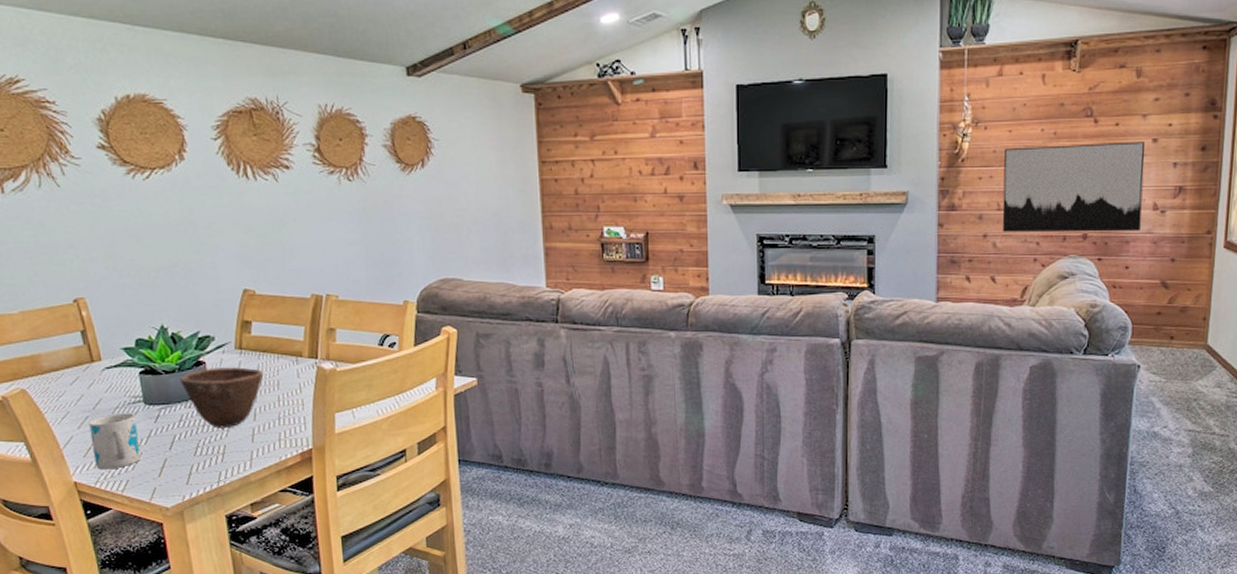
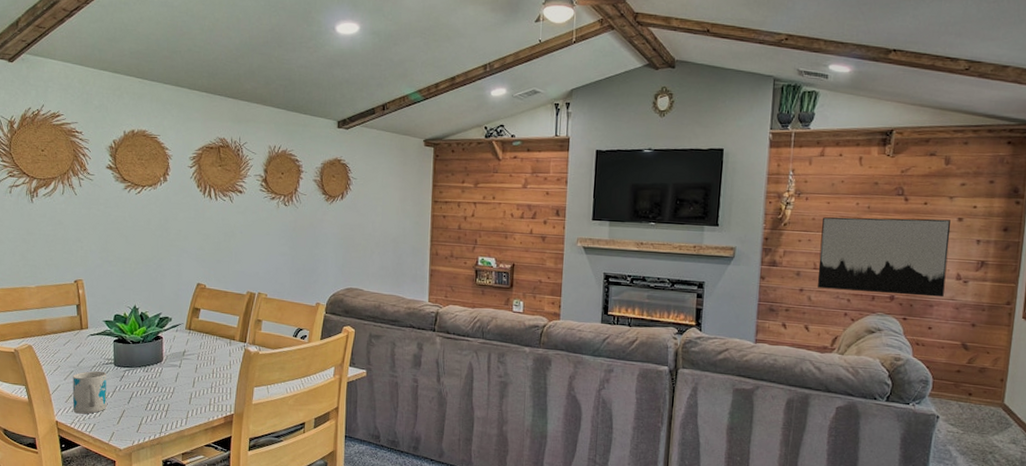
bowl: present [180,367,264,429] -> none [142,342,205,391]

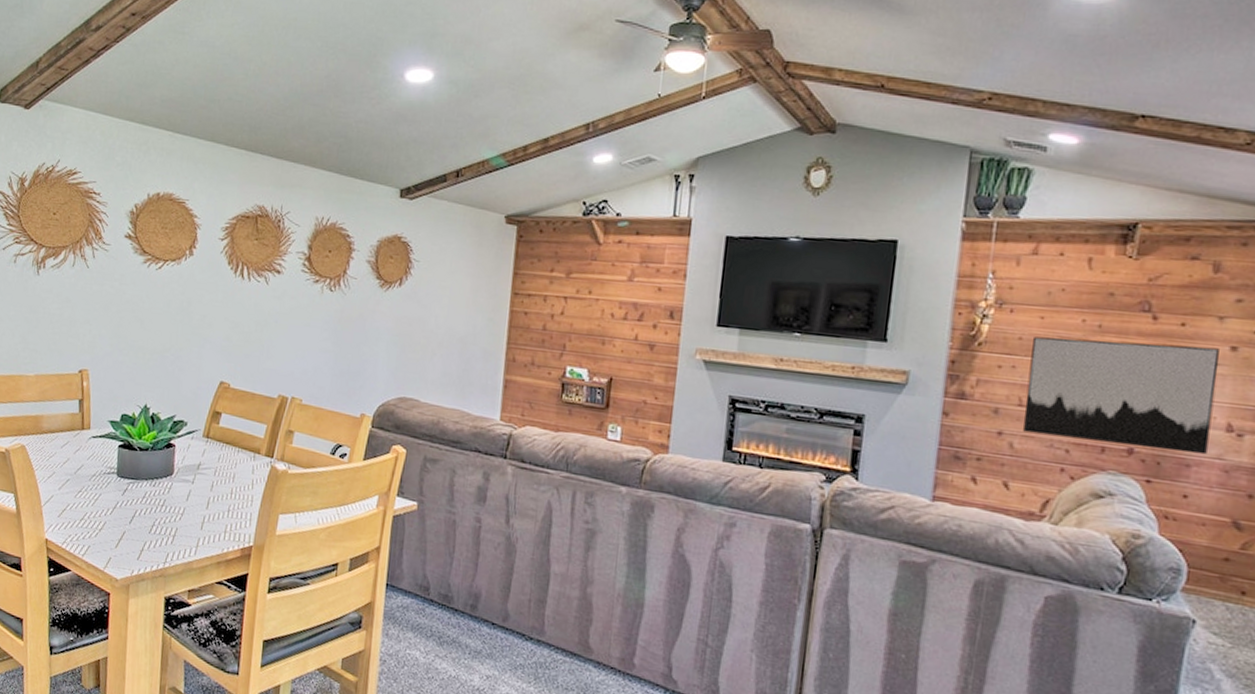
mug: present [72,371,107,414] -> none [66,481,108,533]

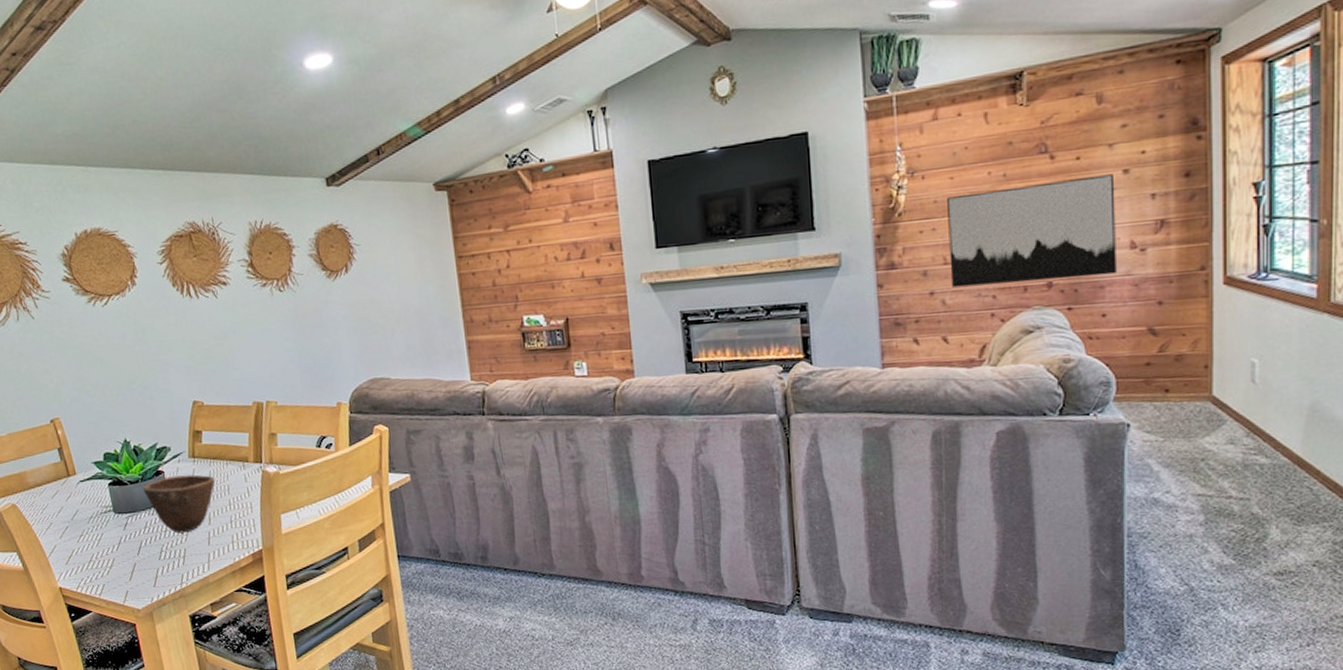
bowl: none [150,451,223,512] -> present [143,474,216,534]

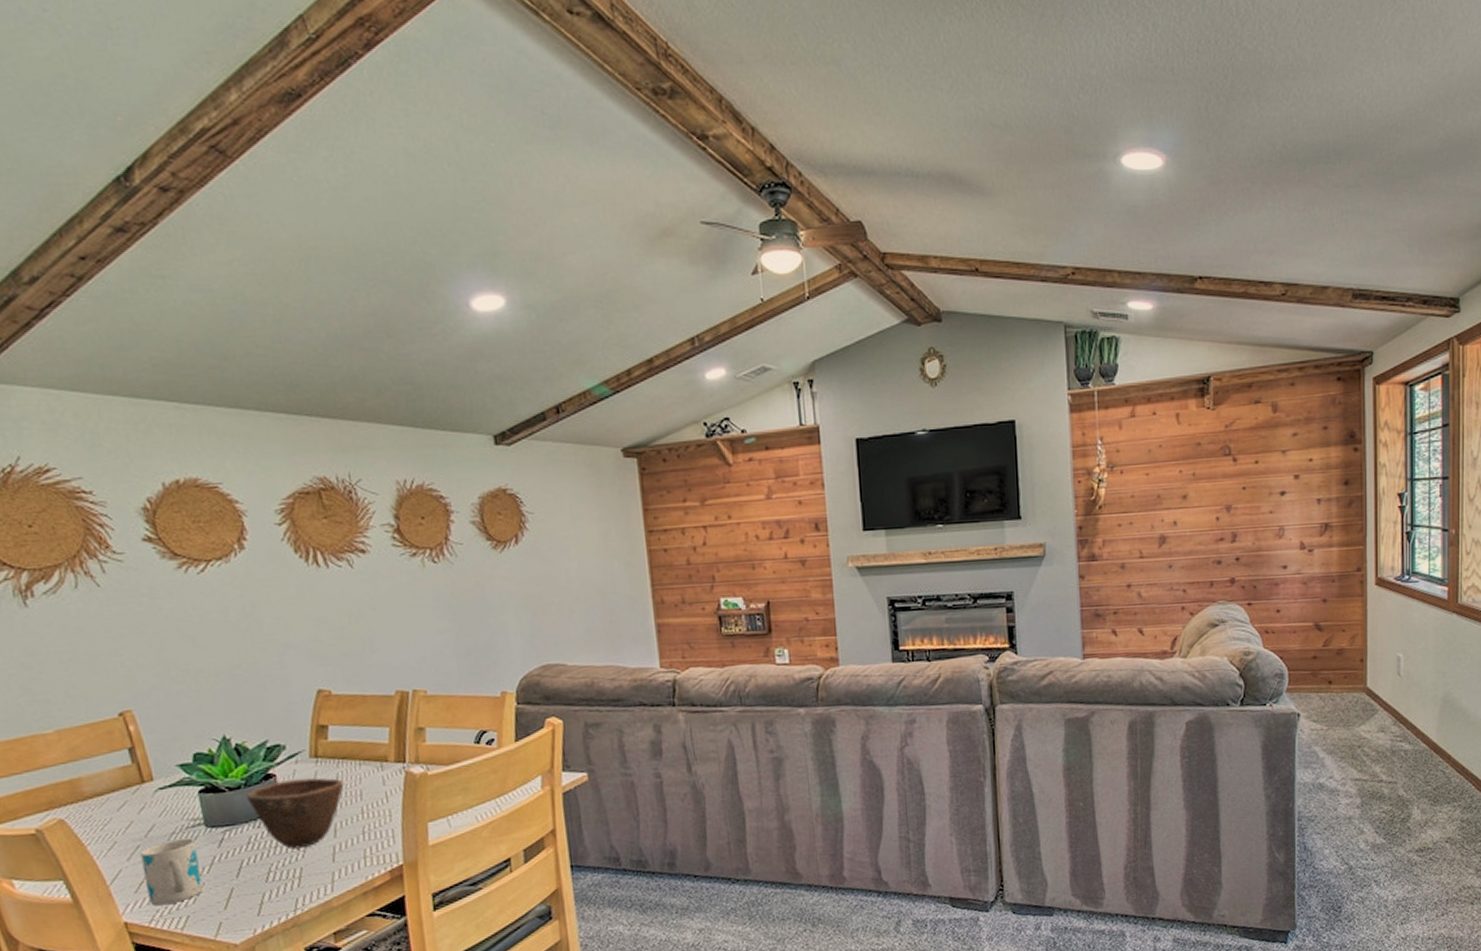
mug: none [69,521,114,576] -> present [140,838,204,906]
wall art: present [947,174,1116,287] -> none [1143,478,1289,581]

